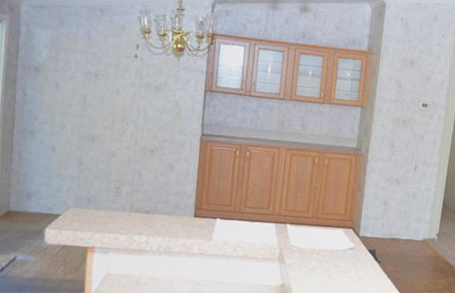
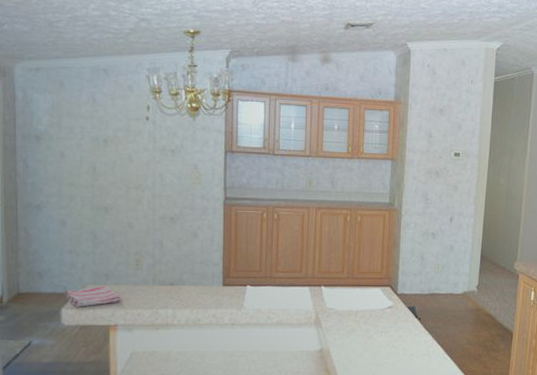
dish towel: none [49,209,100,228] -> present [64,286,121,307]

